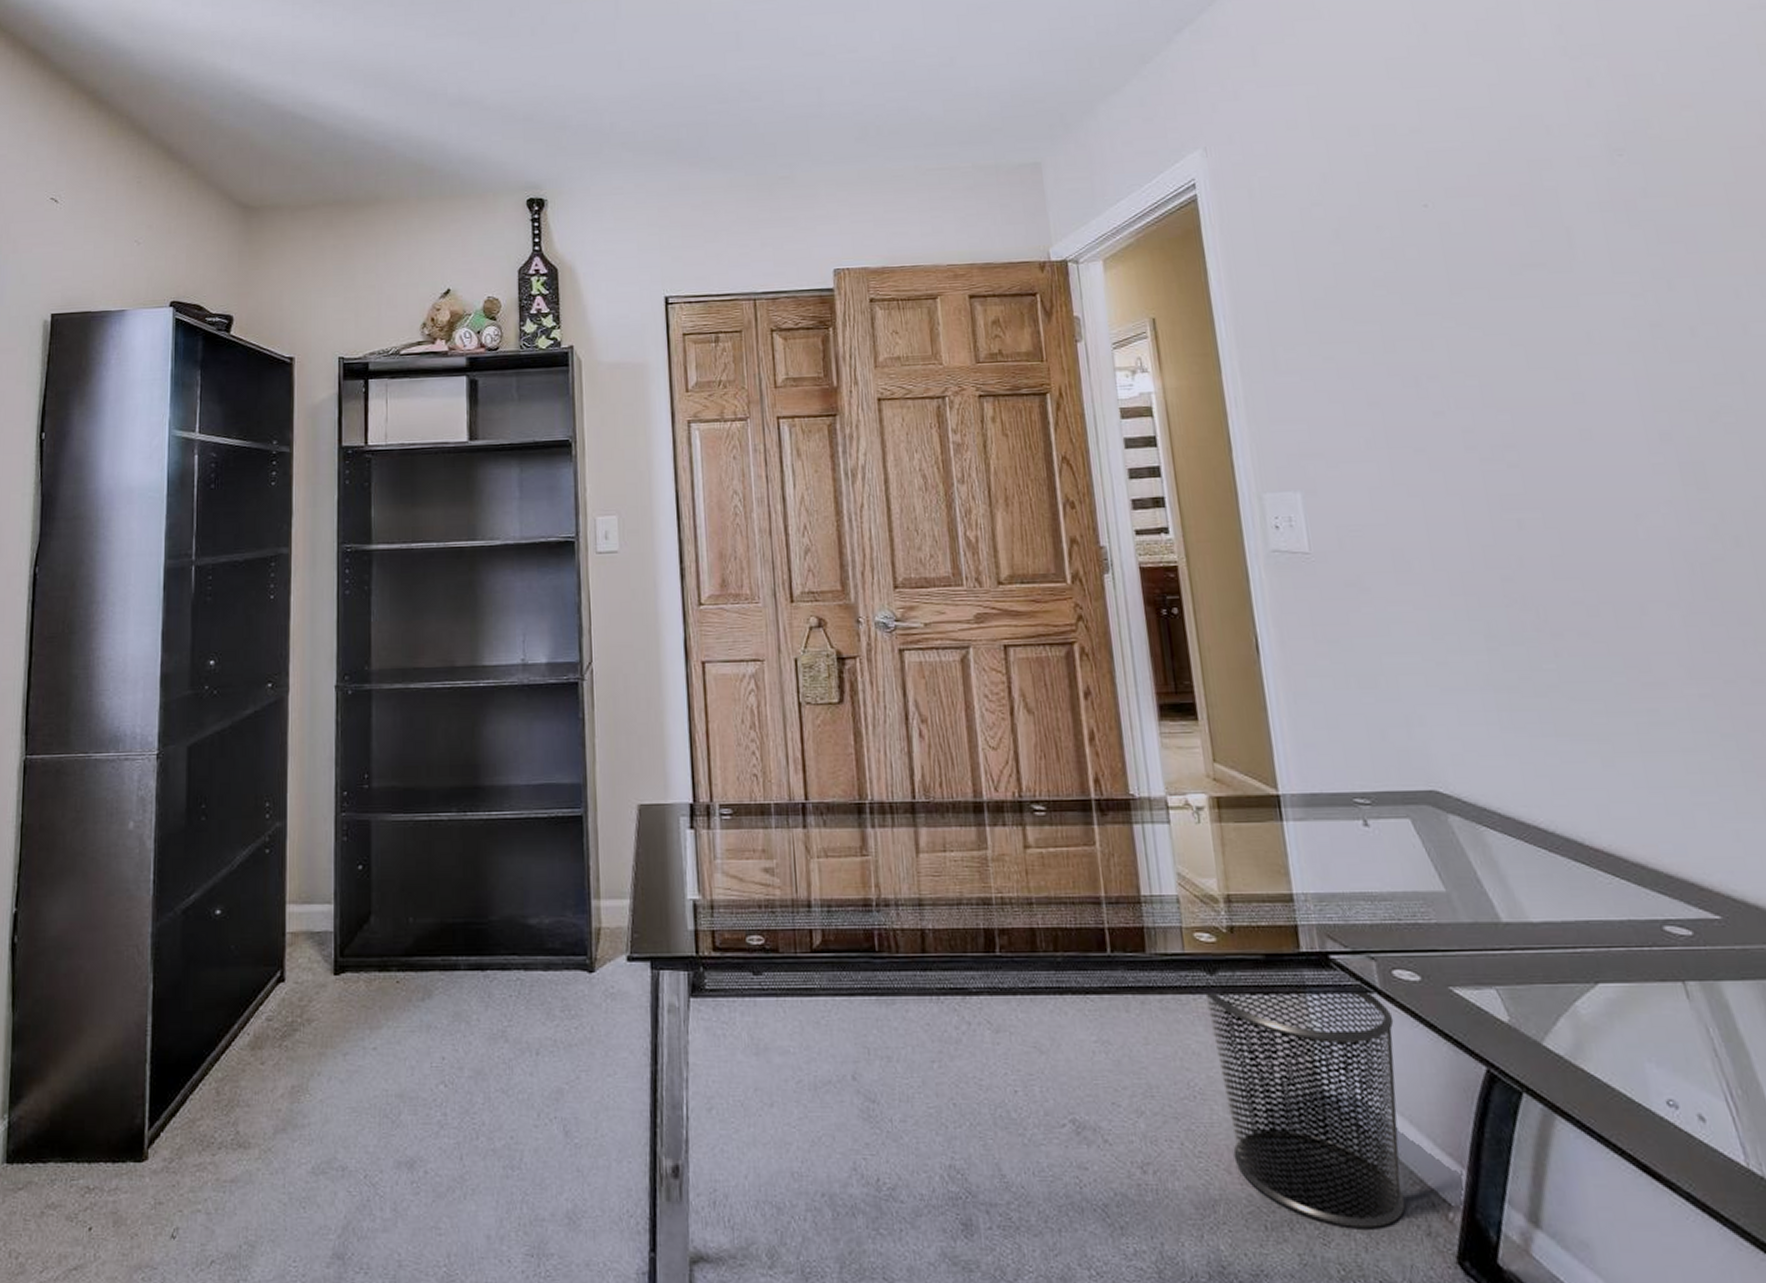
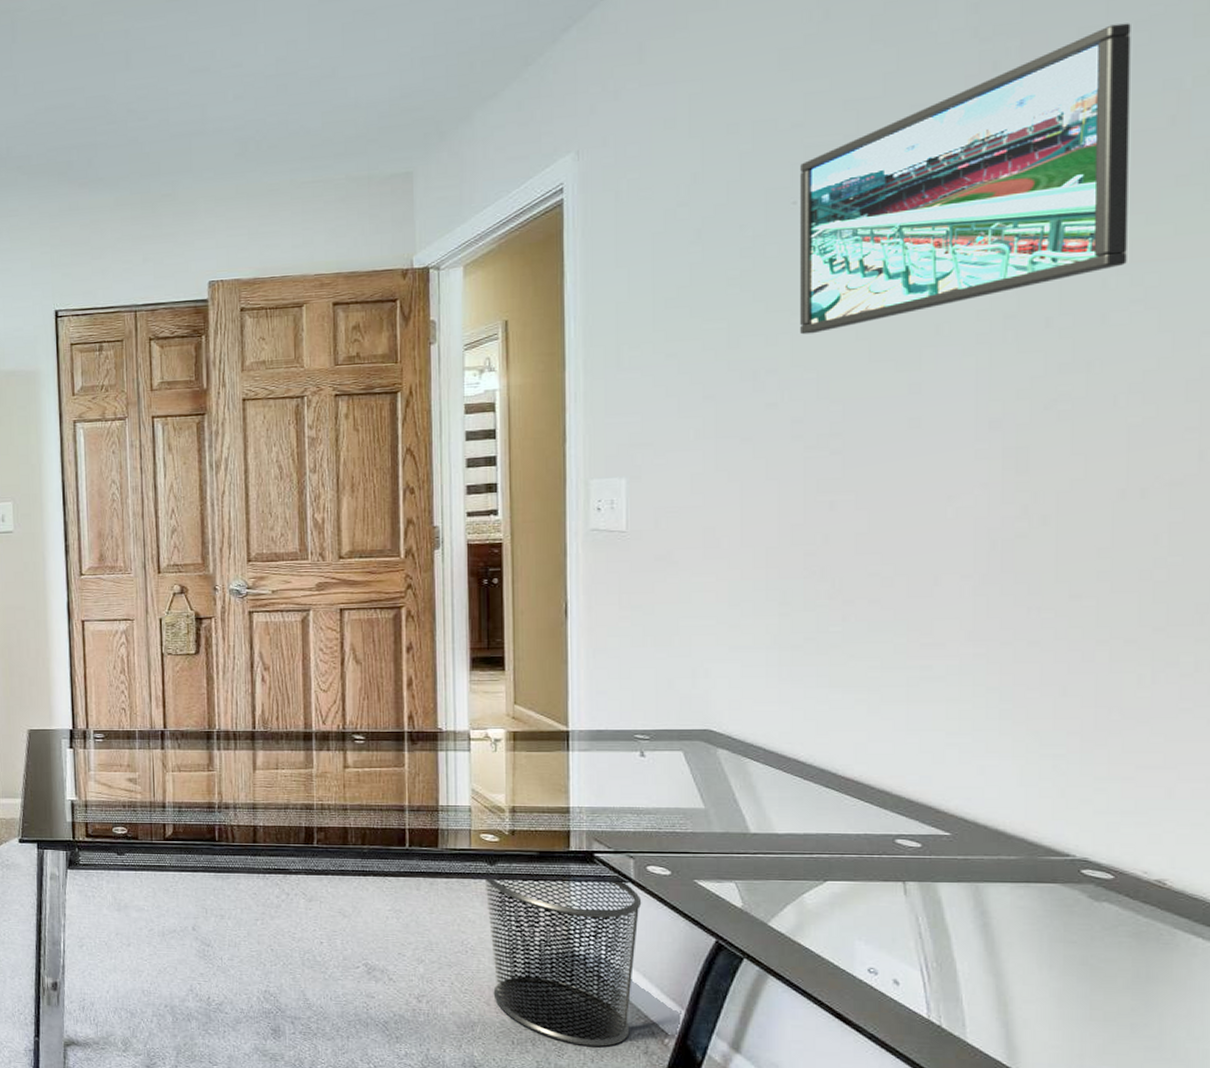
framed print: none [1425,49,1753,339] -> present [800,23,1131,335]

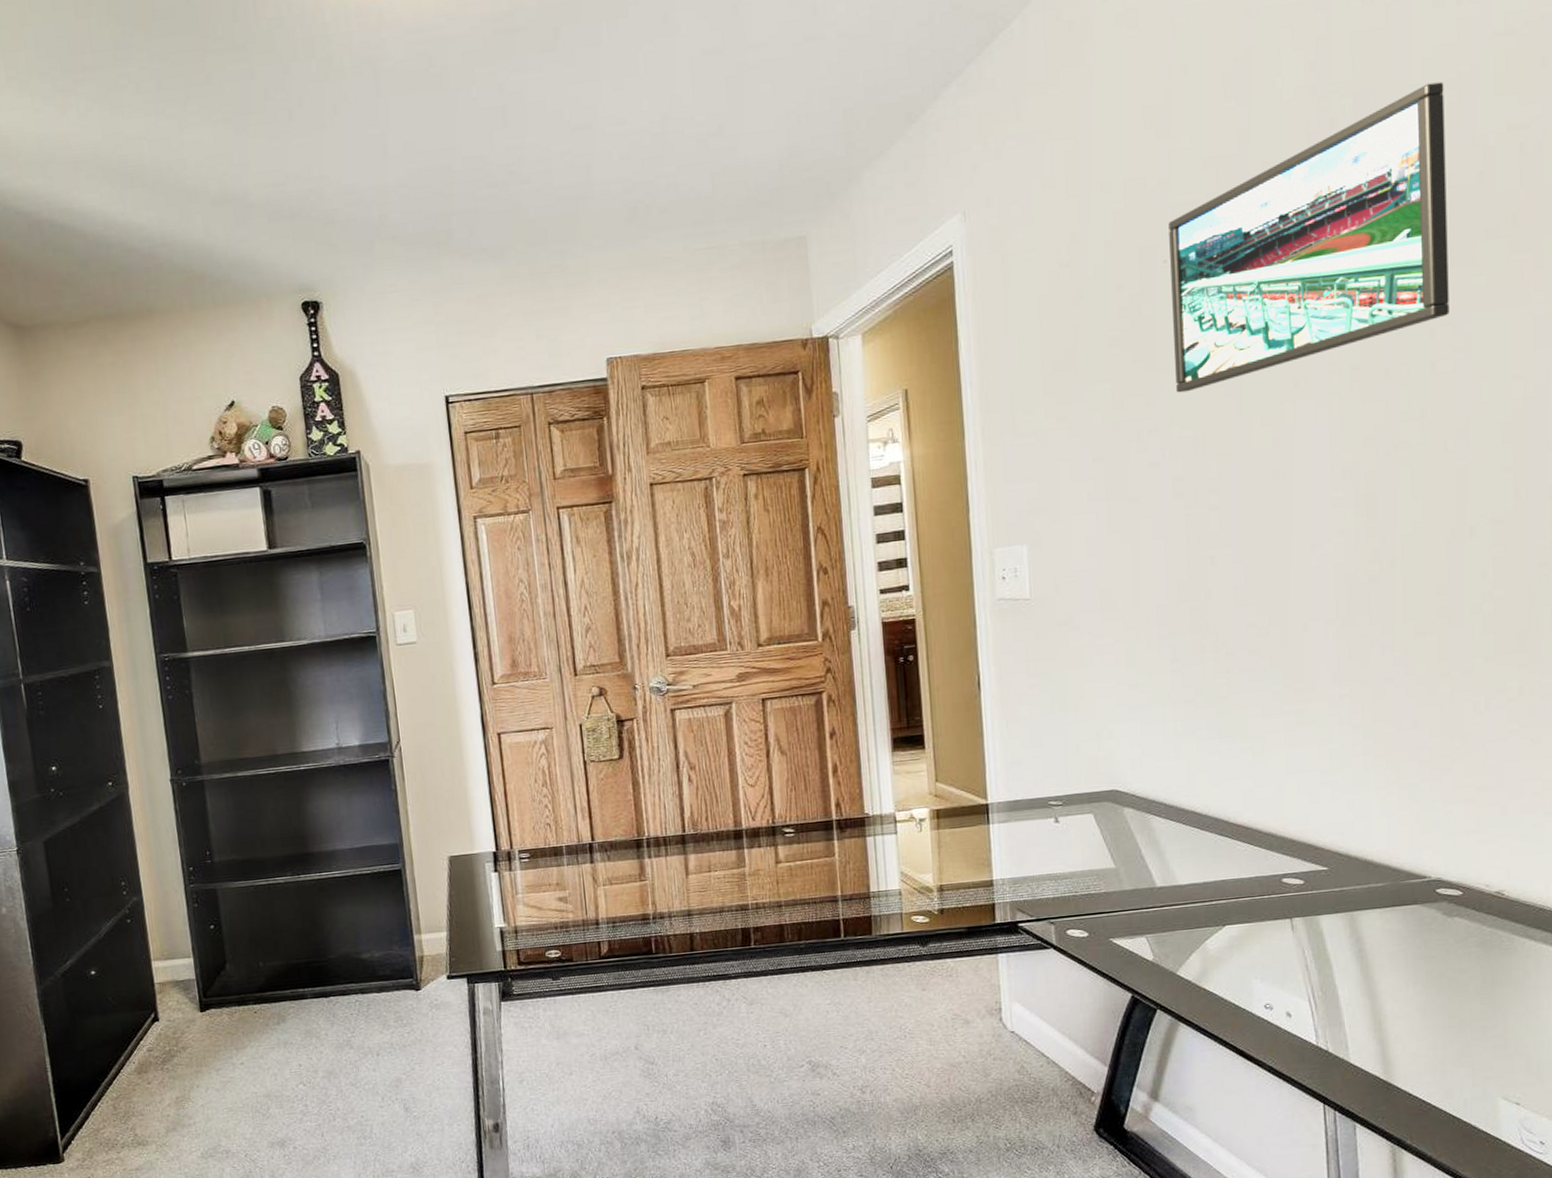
waste bin: present [483,877,642,1047] -> none [916,946,1064,1115]

